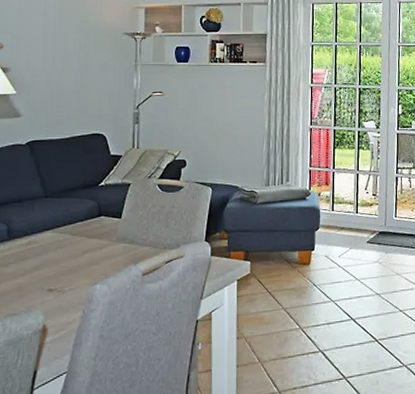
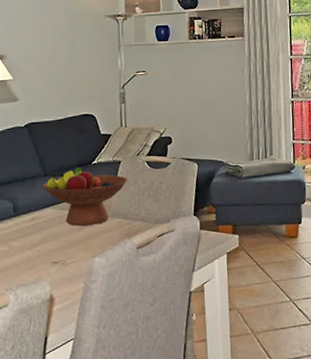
fruit bowl: none [43,189,137,251] -> present [43,167,128,226]

